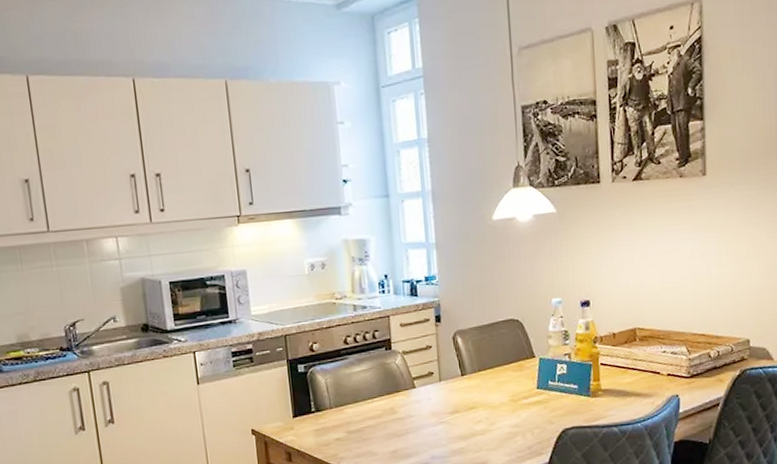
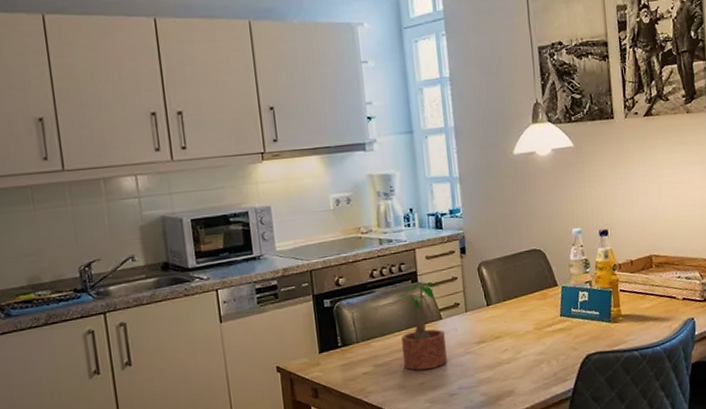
potted plant: none [371,350,420,438] -> present [397,282,447,371]

